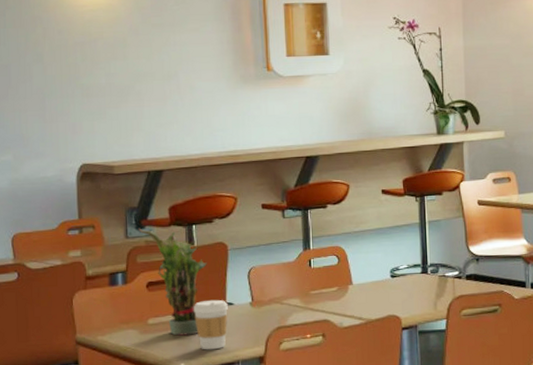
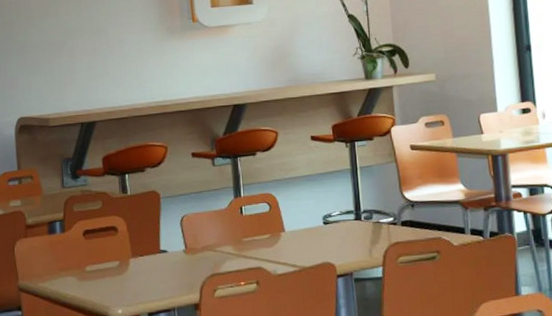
potted plant: present [138,228,207,336] -> none [74,178,141,283]
coffee cup: present [193,299,228,350] -> none [128,247,163,297]

